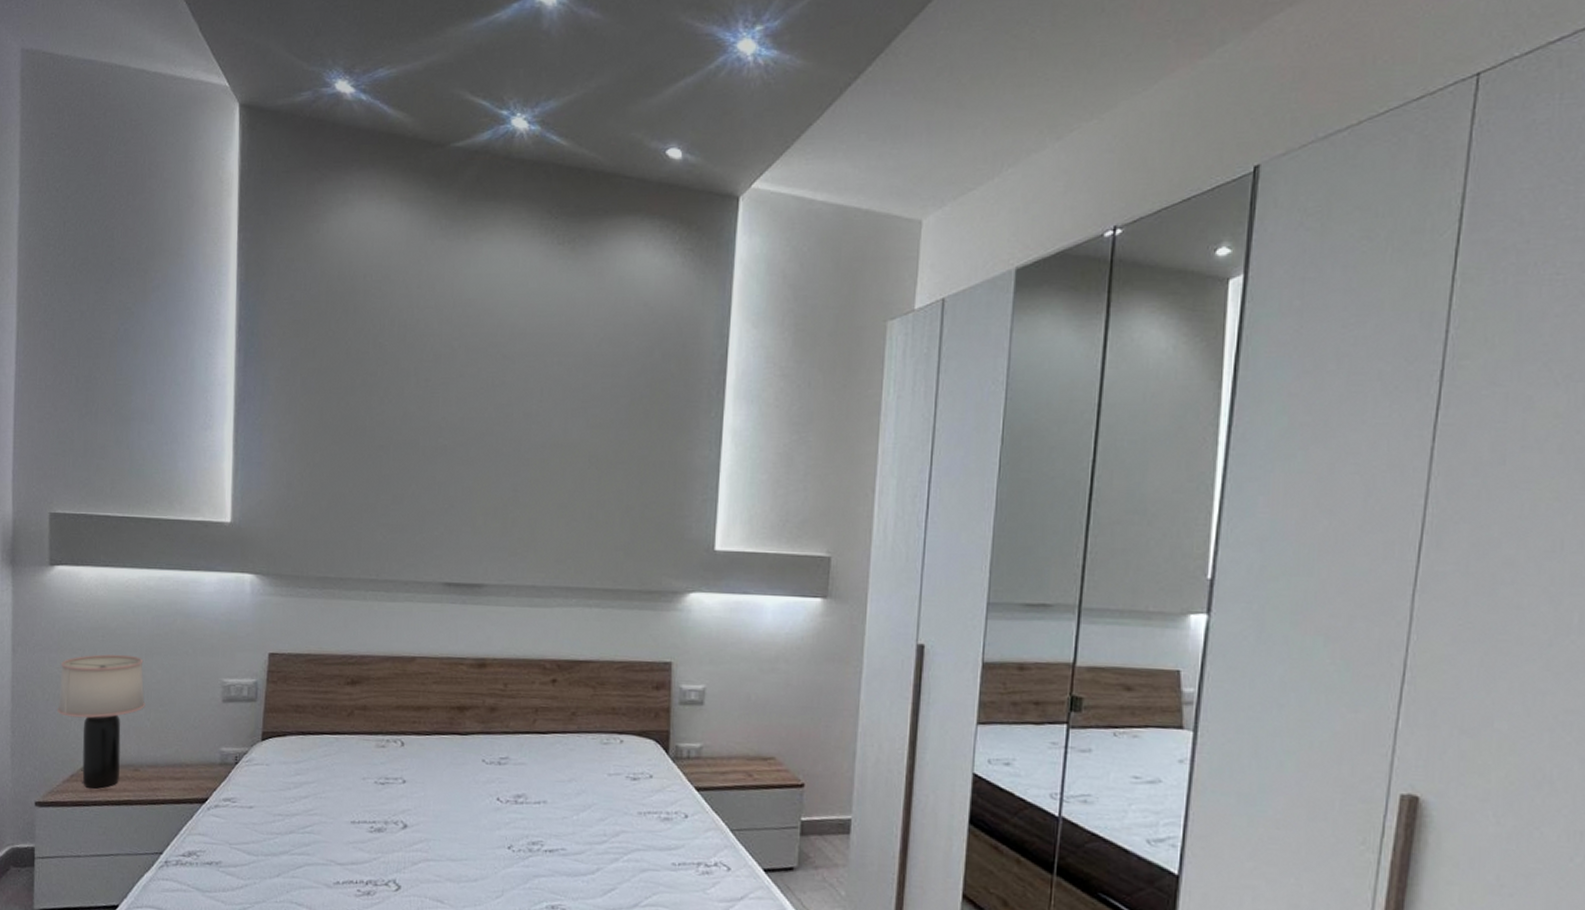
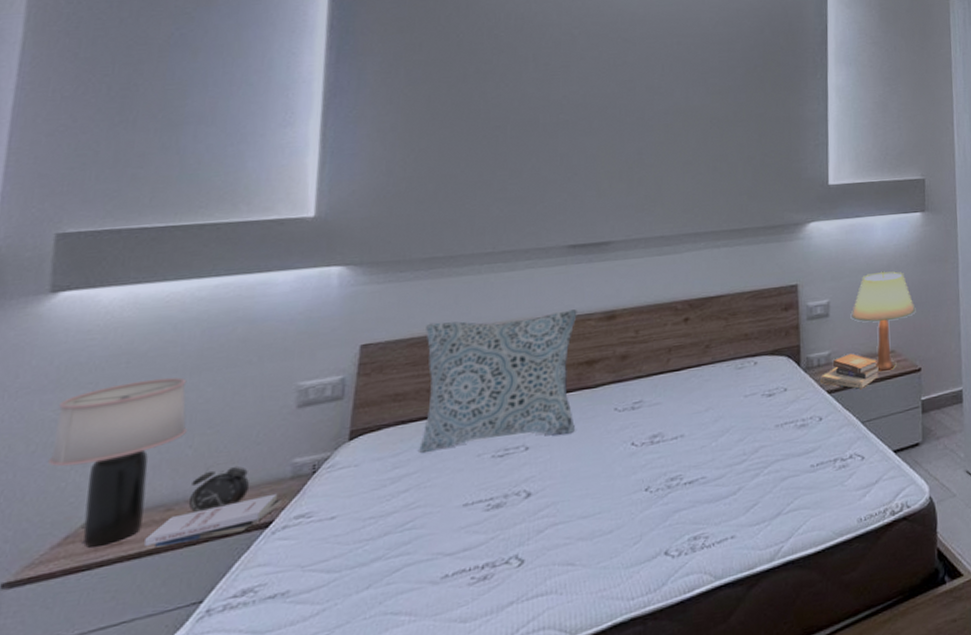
books: none [122,774,214,803] -> present [144,493,283,548]
alarm clock: none [149,737,191,778] -> present [188,460,250,513]
pillow: none [316,642,451,777] -> present [419,309,577,454]
books: none [689,751,756,793] -> present [820,353,880,389]
table lamp: none [729,663,803,779] -> present [851,271,915,372]

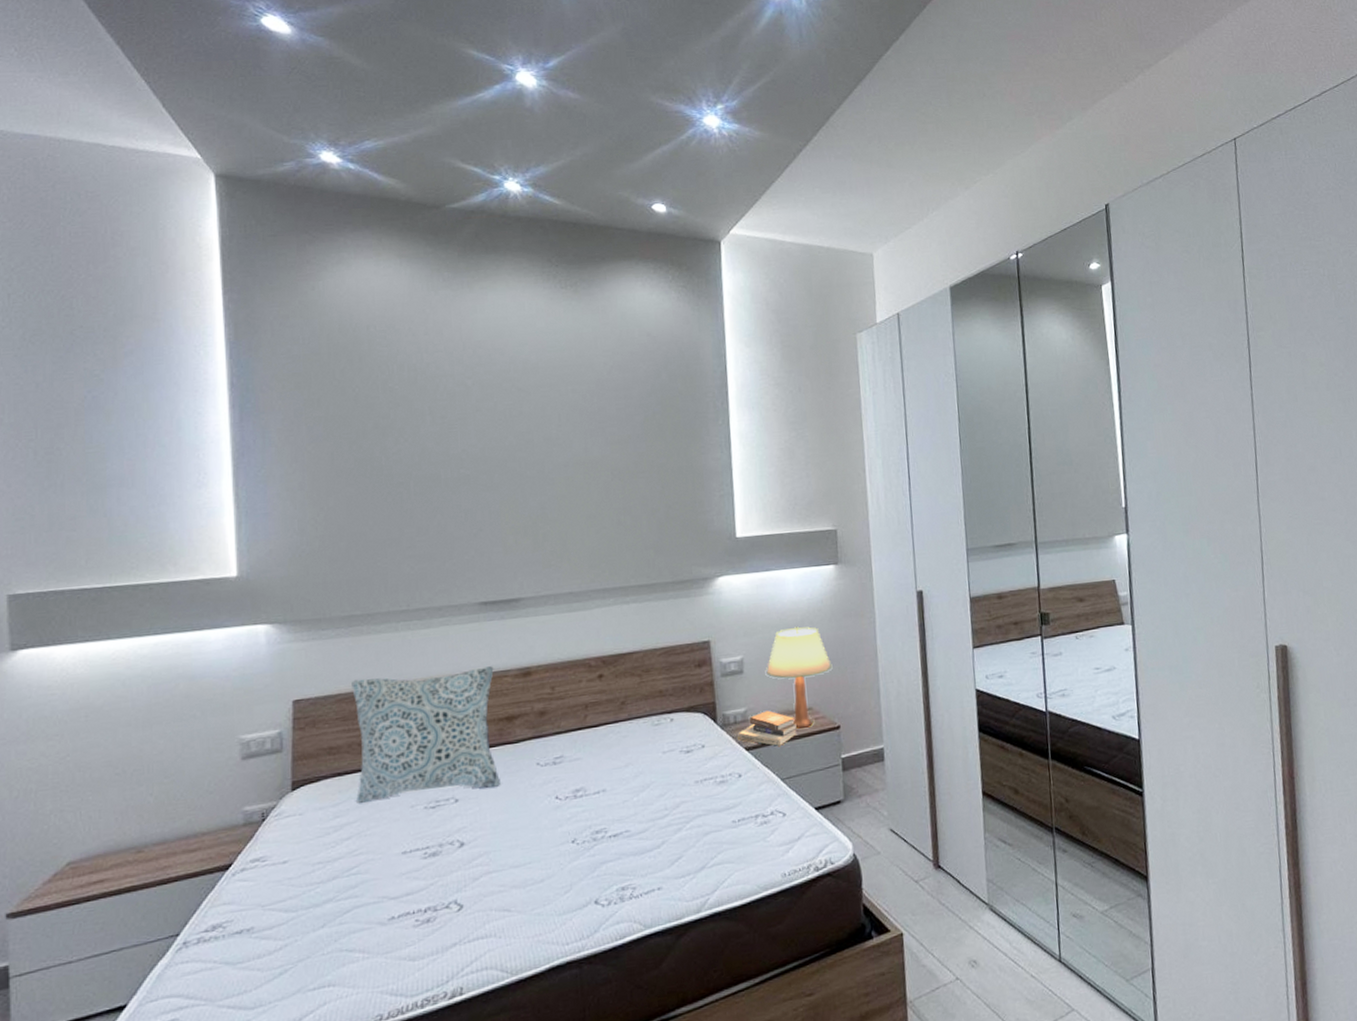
table lamp: present [48,377,187,548] -> none [30,730,146,884]
books: present [144,493,283,548] -> none [123,838,238,886]
alarm clock: present [188,460,250,513] -> none [155,808,208,855]

